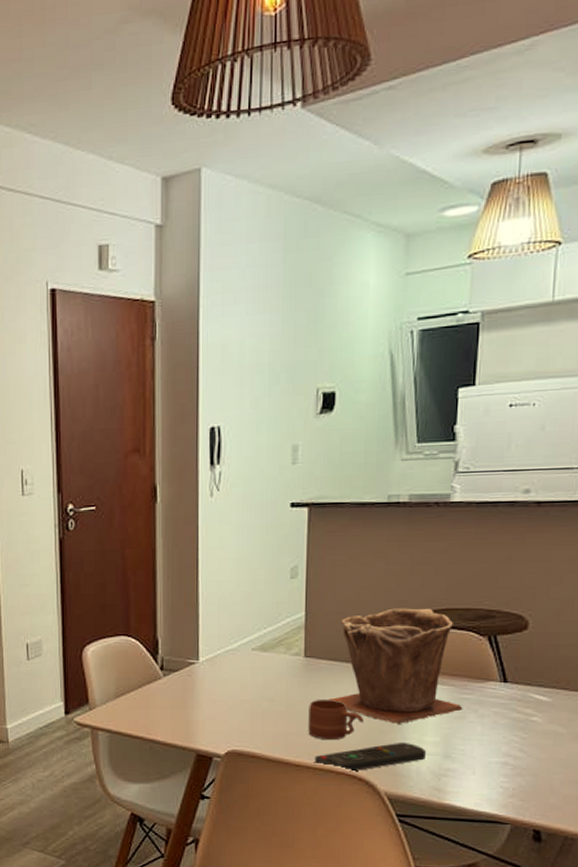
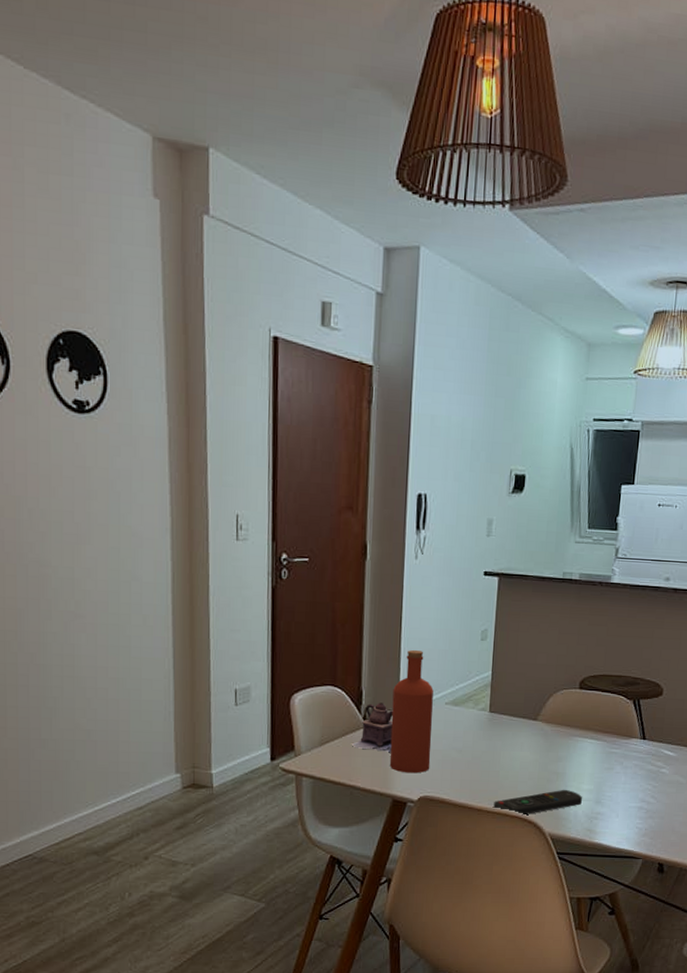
teapot: none [147,651,193,703] -> present [350,703,393,752]
bottle: none [191,594,238,726] -> present [389,650,433,774]
mug: present [308,699,363,741] -> none [489,750,535,788]
plant pot: present [328,608,463,725] -> none [507,672,612,775]

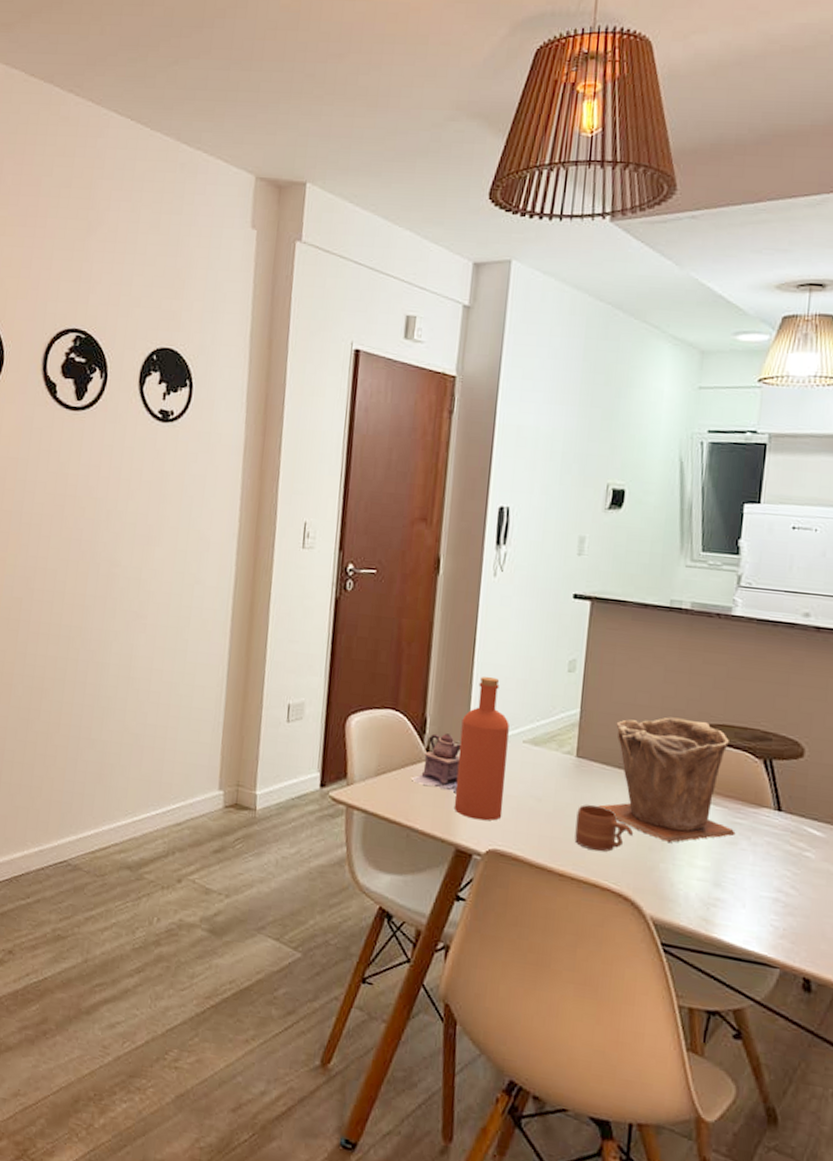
mug: none [489,750,535,788] -> present [574,804,633,852]
remote control: present [493,789,583,816] -> none [579,862,697,890]
plant pot: none [507,672,612,775] -> present [598,717,736,843]

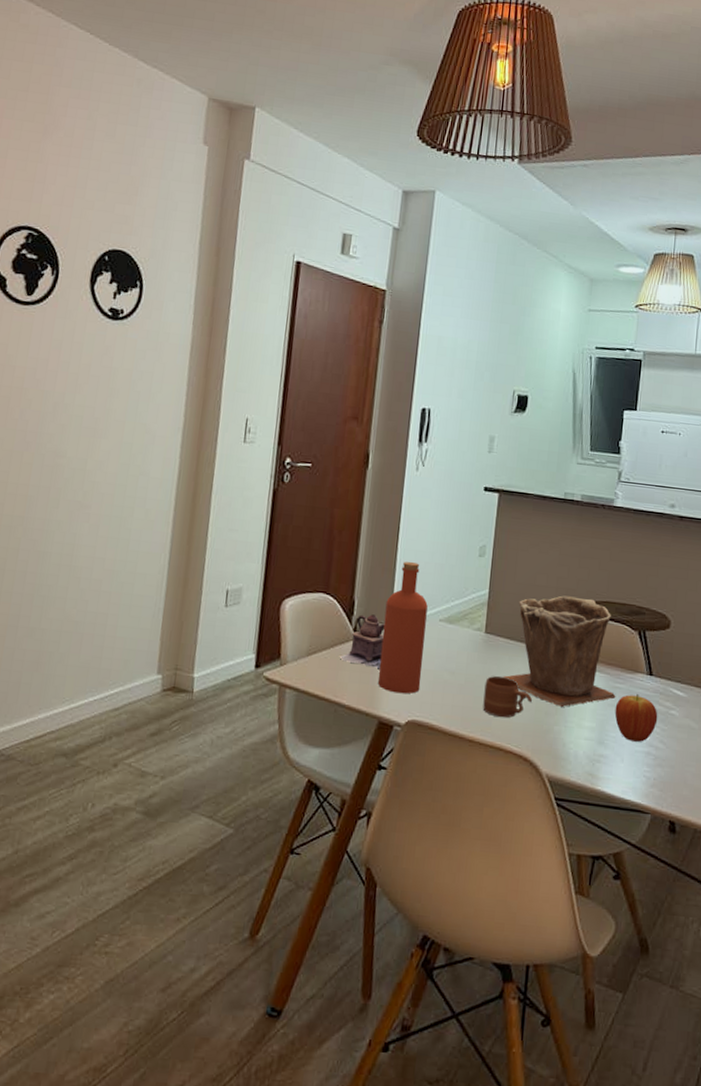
fruit: none [734,832,789,887] -> present [614,694,658,742]

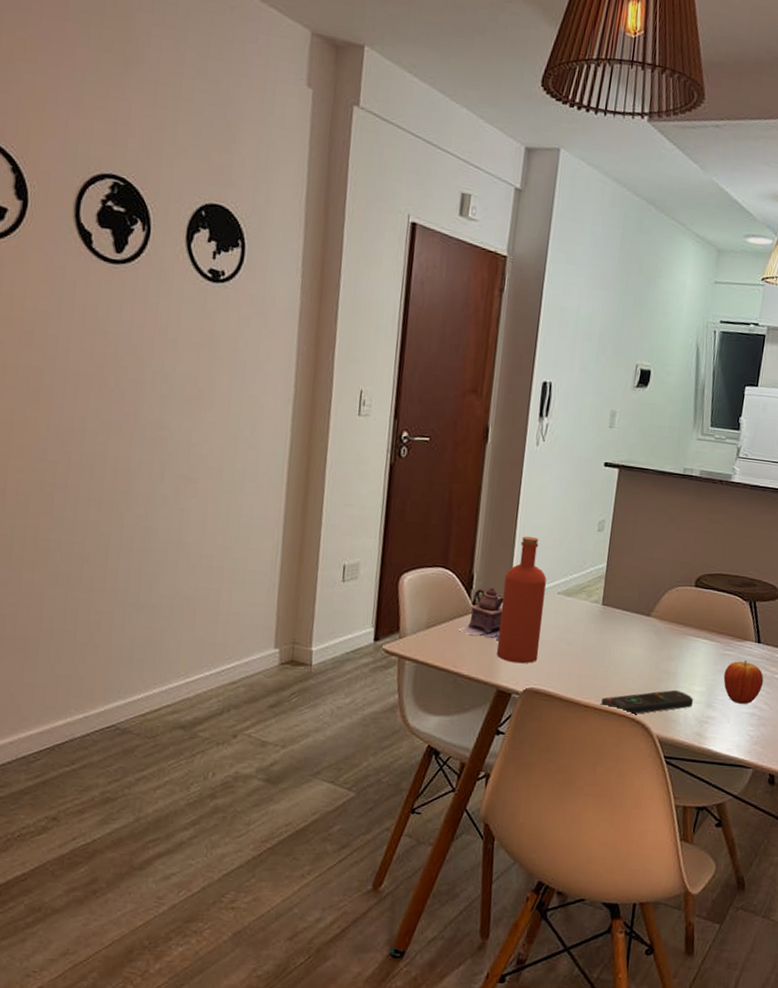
mug: present [483,675,532,718] -> none [598,645,646,685]
remote control: none [486,724,584,751] -> present [601,689,694,715]
plant pot: present [503,595,616,708] -> none [618,568,725,674]

